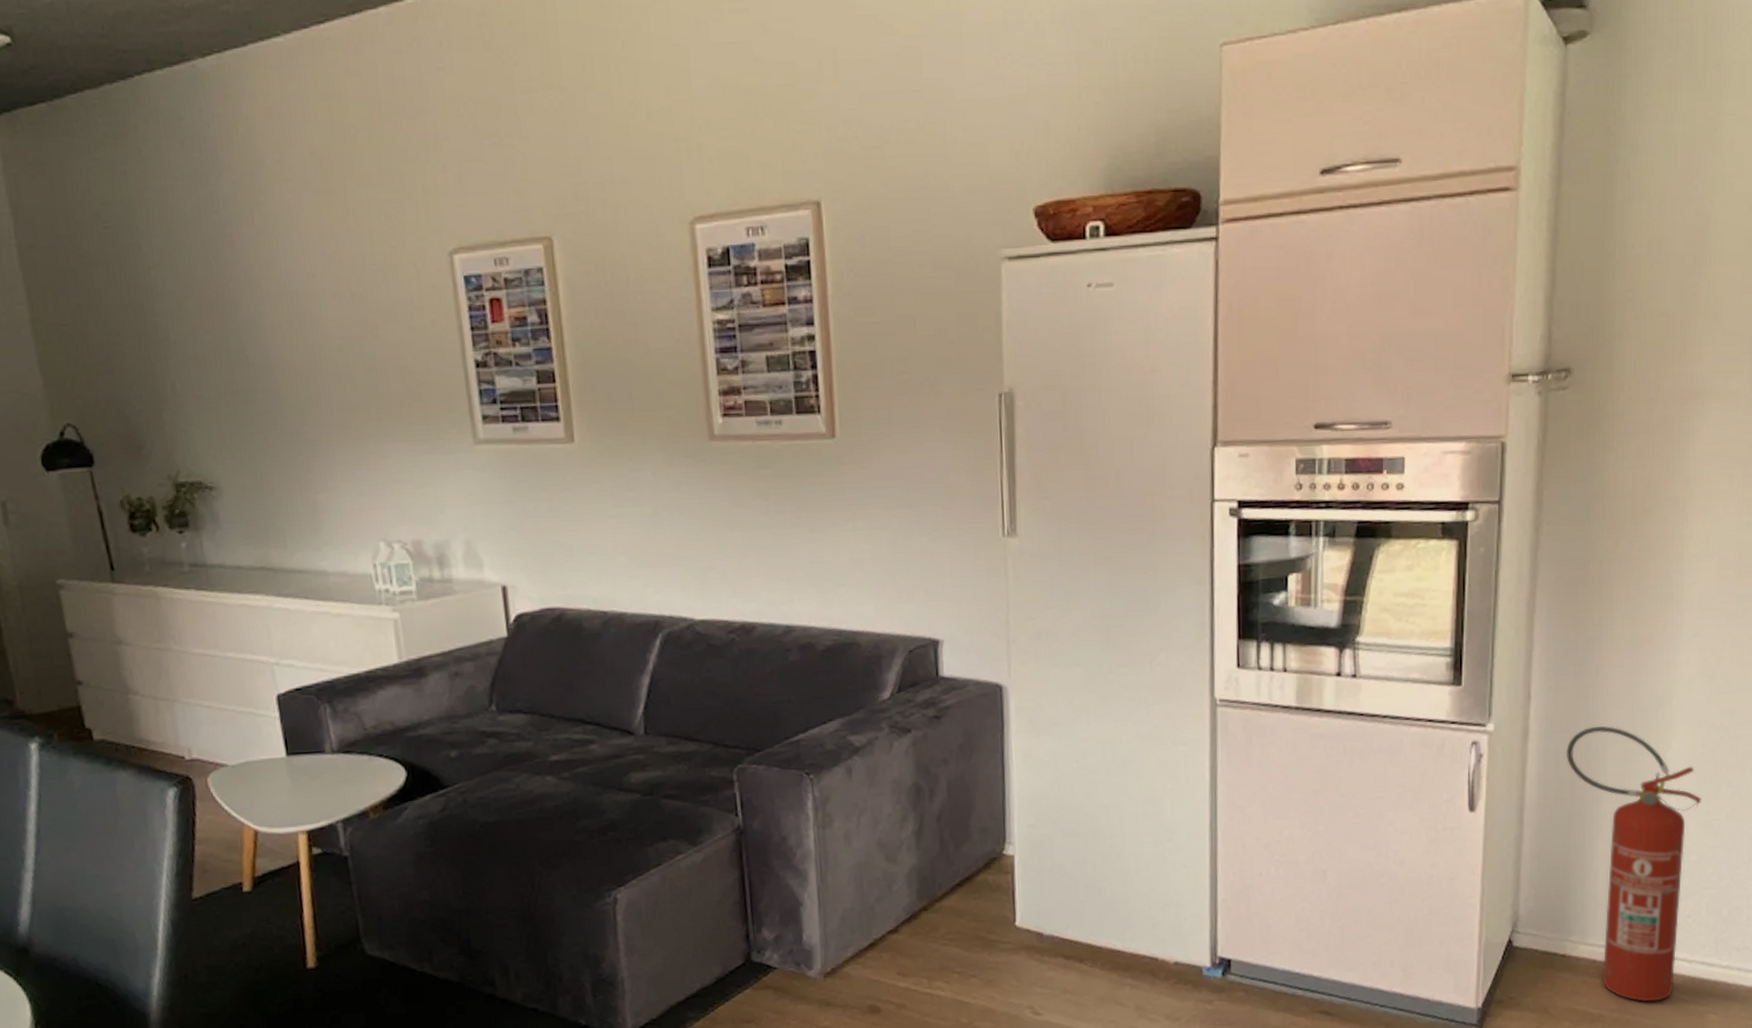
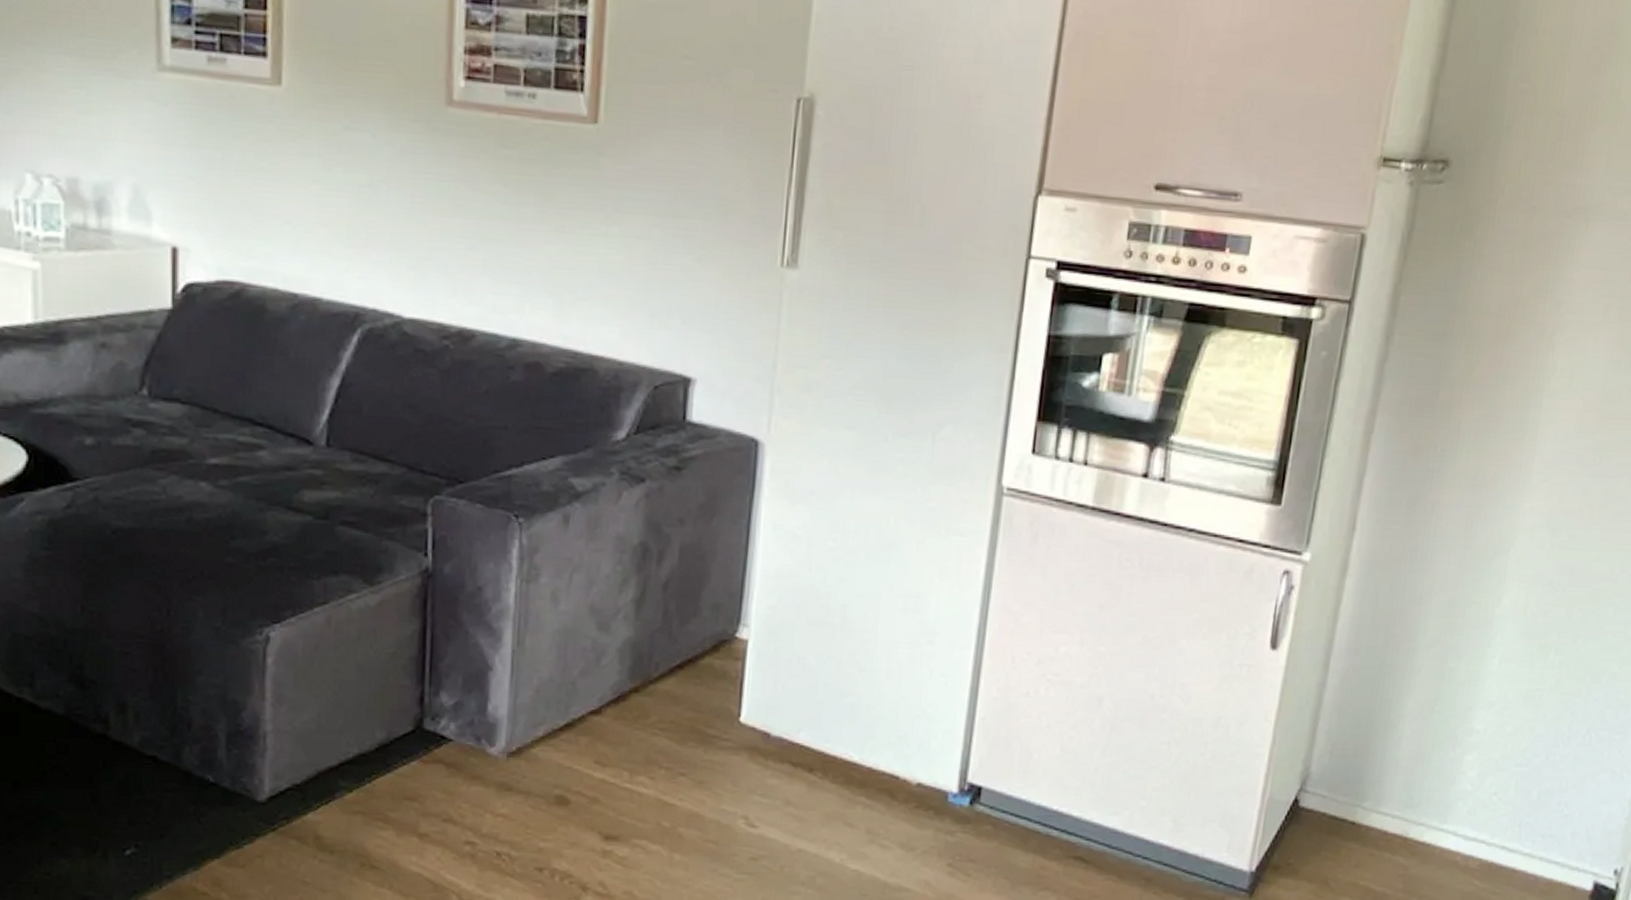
fire extinguisher: present [1565,726,1702,1002] -> none [1385,569,1527,885]

